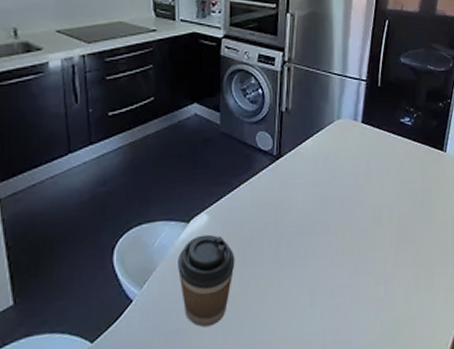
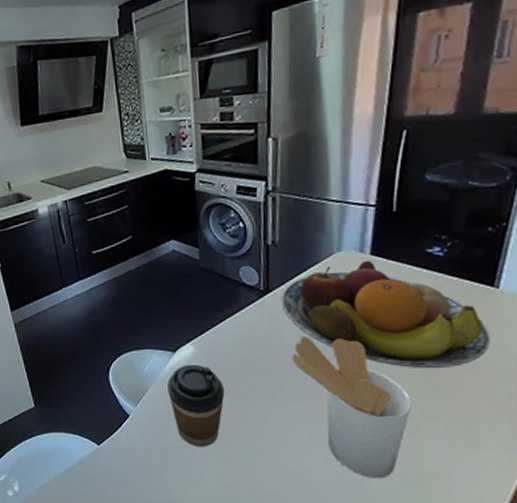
fruit bowl: none [290,128,441,224] -> present [281,260,490,369]
utensil holder: none [297,199,389,334] -> present [291,337,412,479]

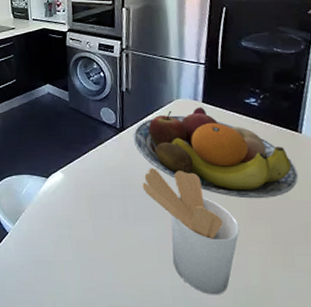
coffee cup: present [167,364,225,447] -> none [41,189,88,263]

